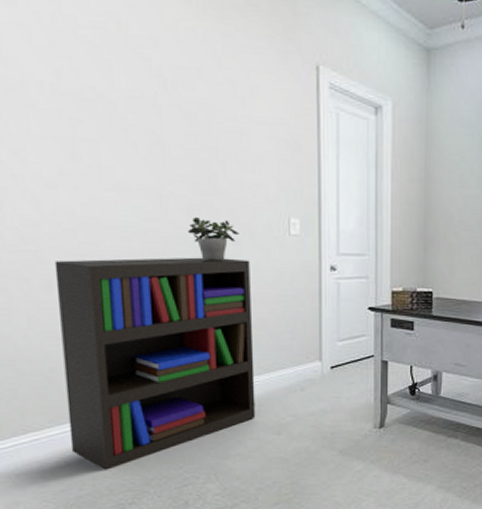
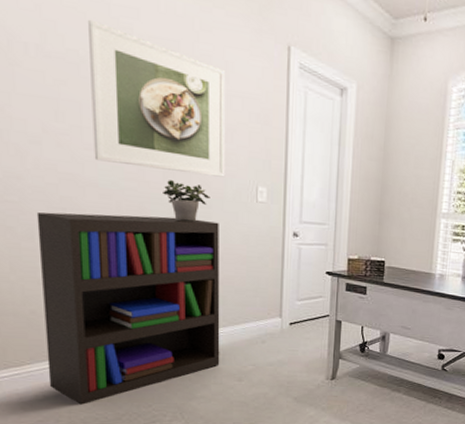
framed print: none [105,52,255,211] -> present [88,19,226,177]

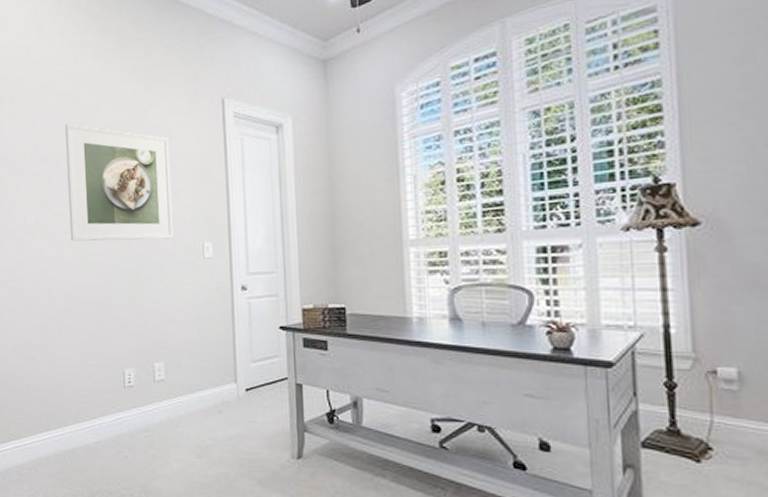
bookshelf: present [36,212,220,405] -> none [31,284,179,480]
potted plant: present [163,180,210,222] -> none [123,249,162,287]

